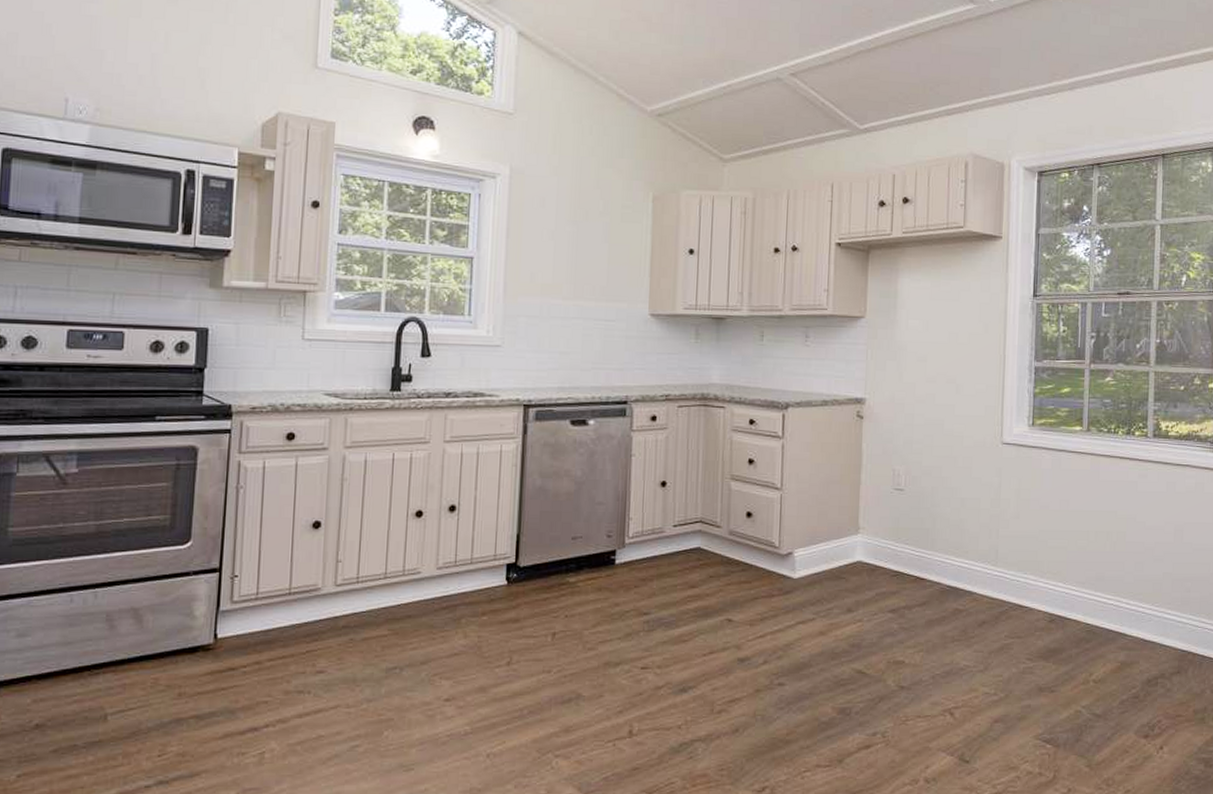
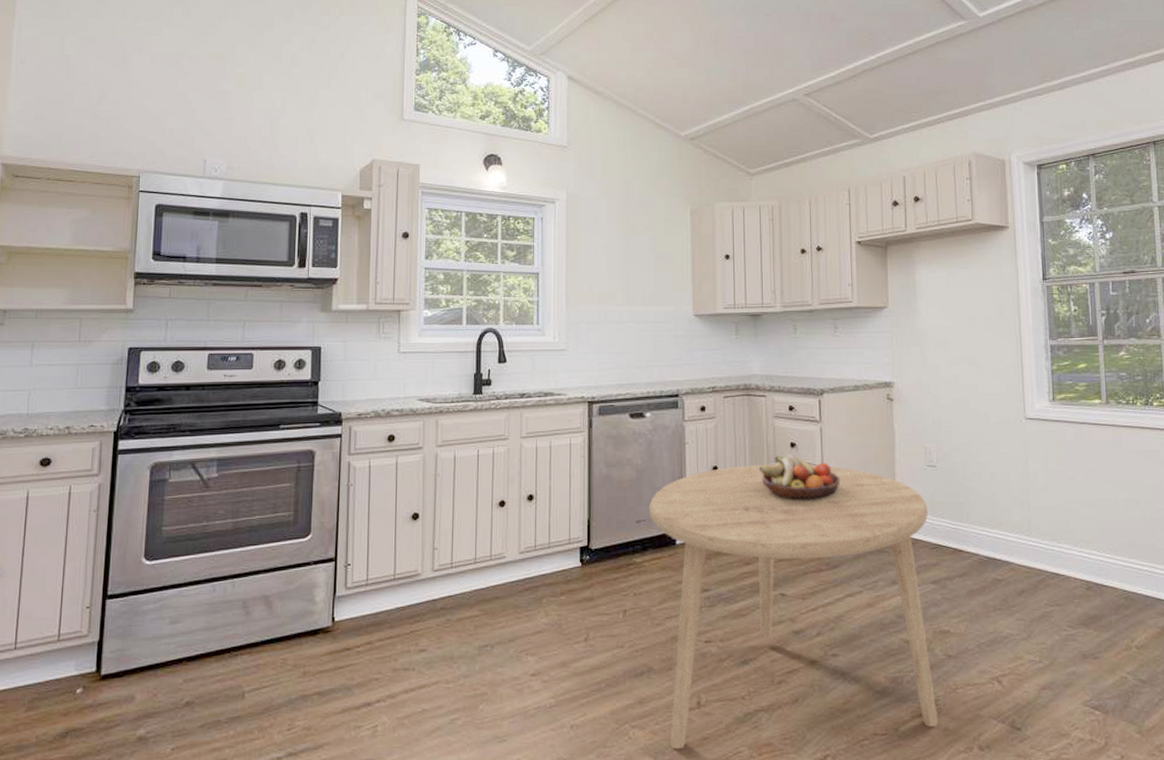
dining table: none [587,481,892,779] -> present [649,464,938,749]
fruit bowl: none [713,472,800,521] -> present [760,455,840,501]

